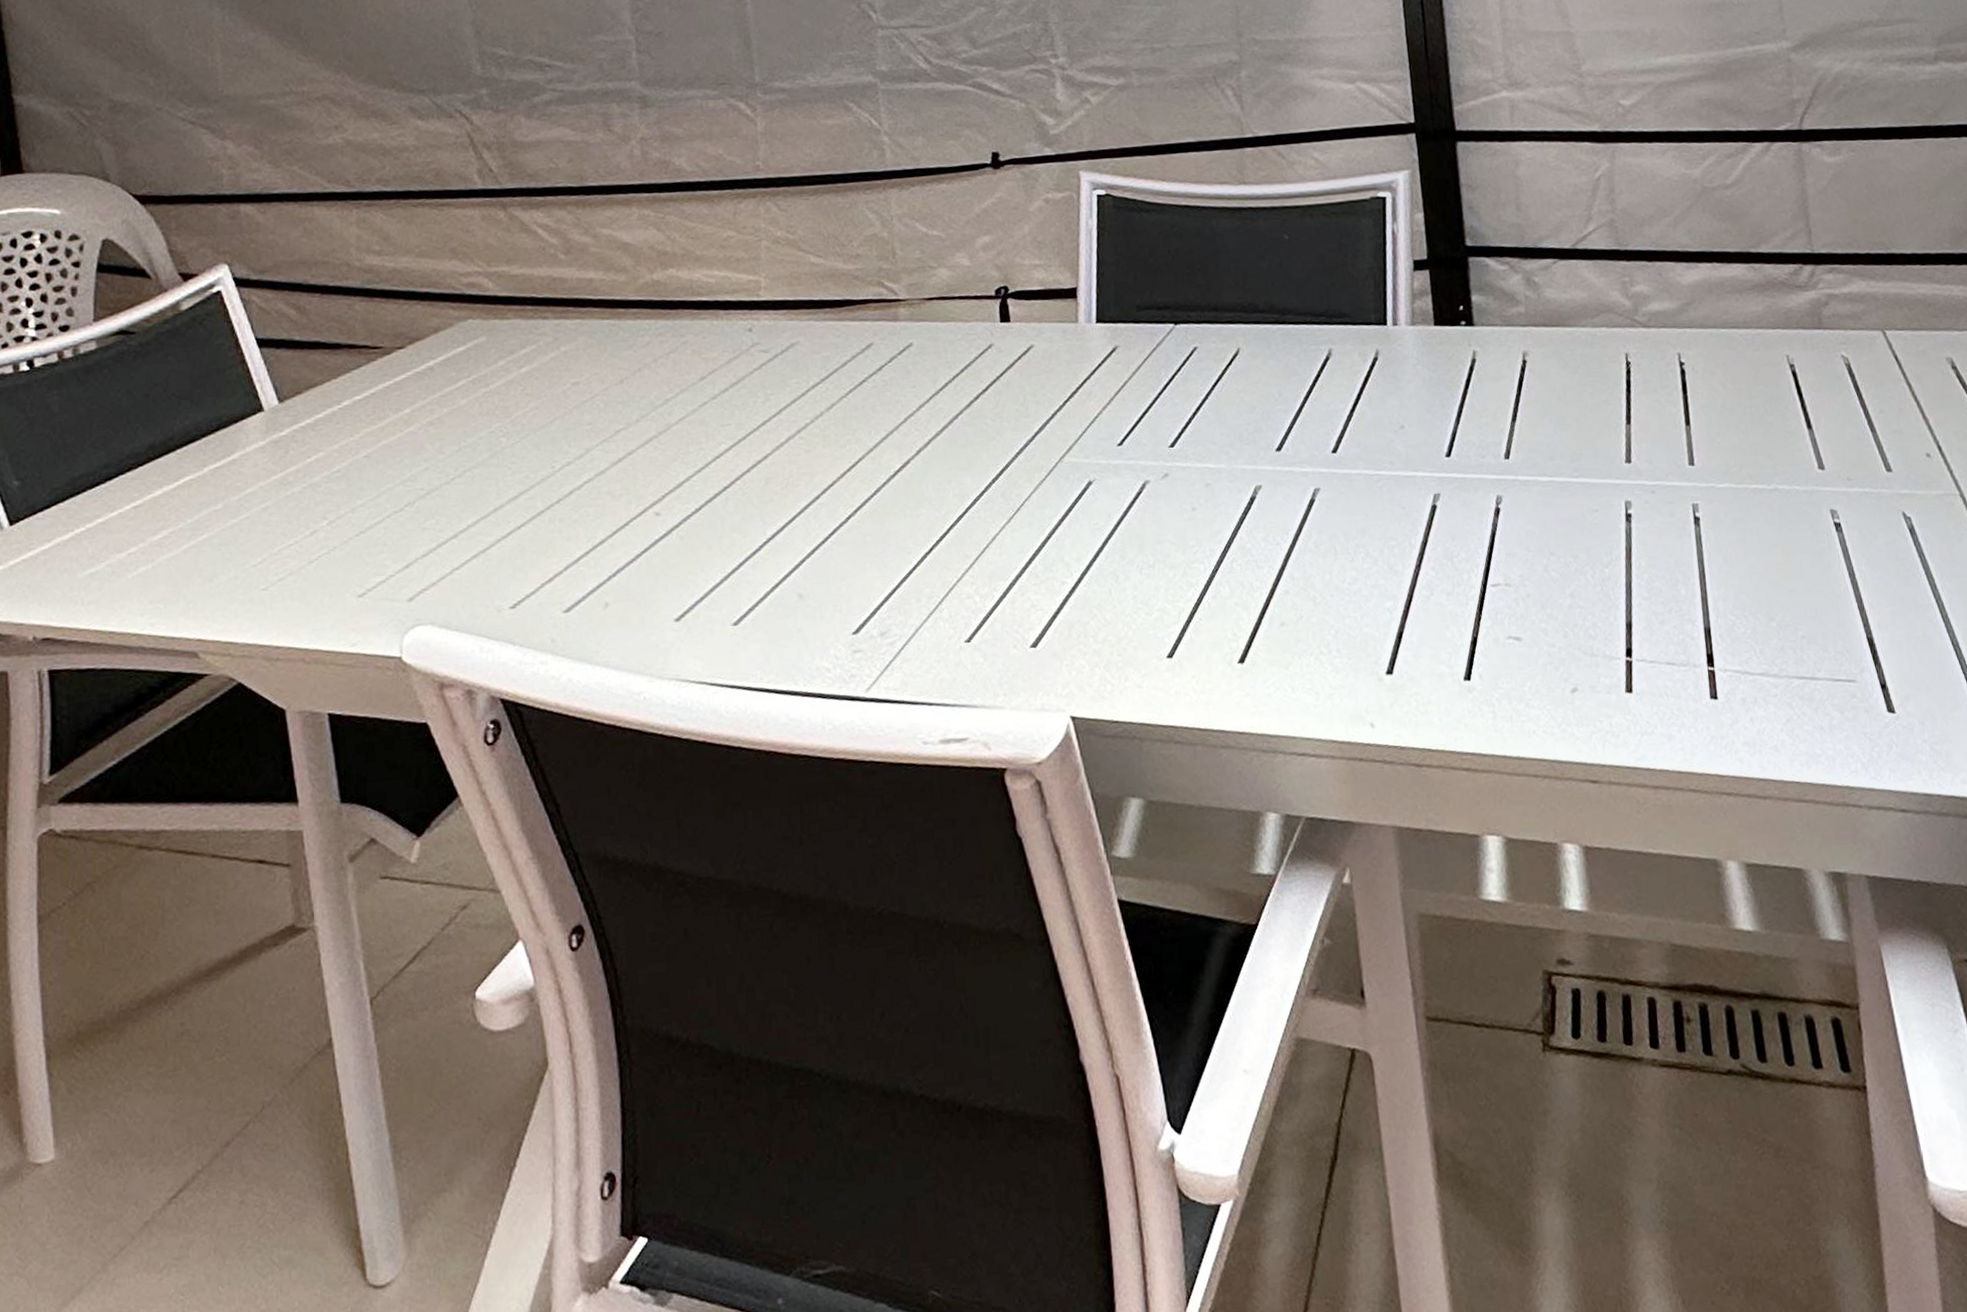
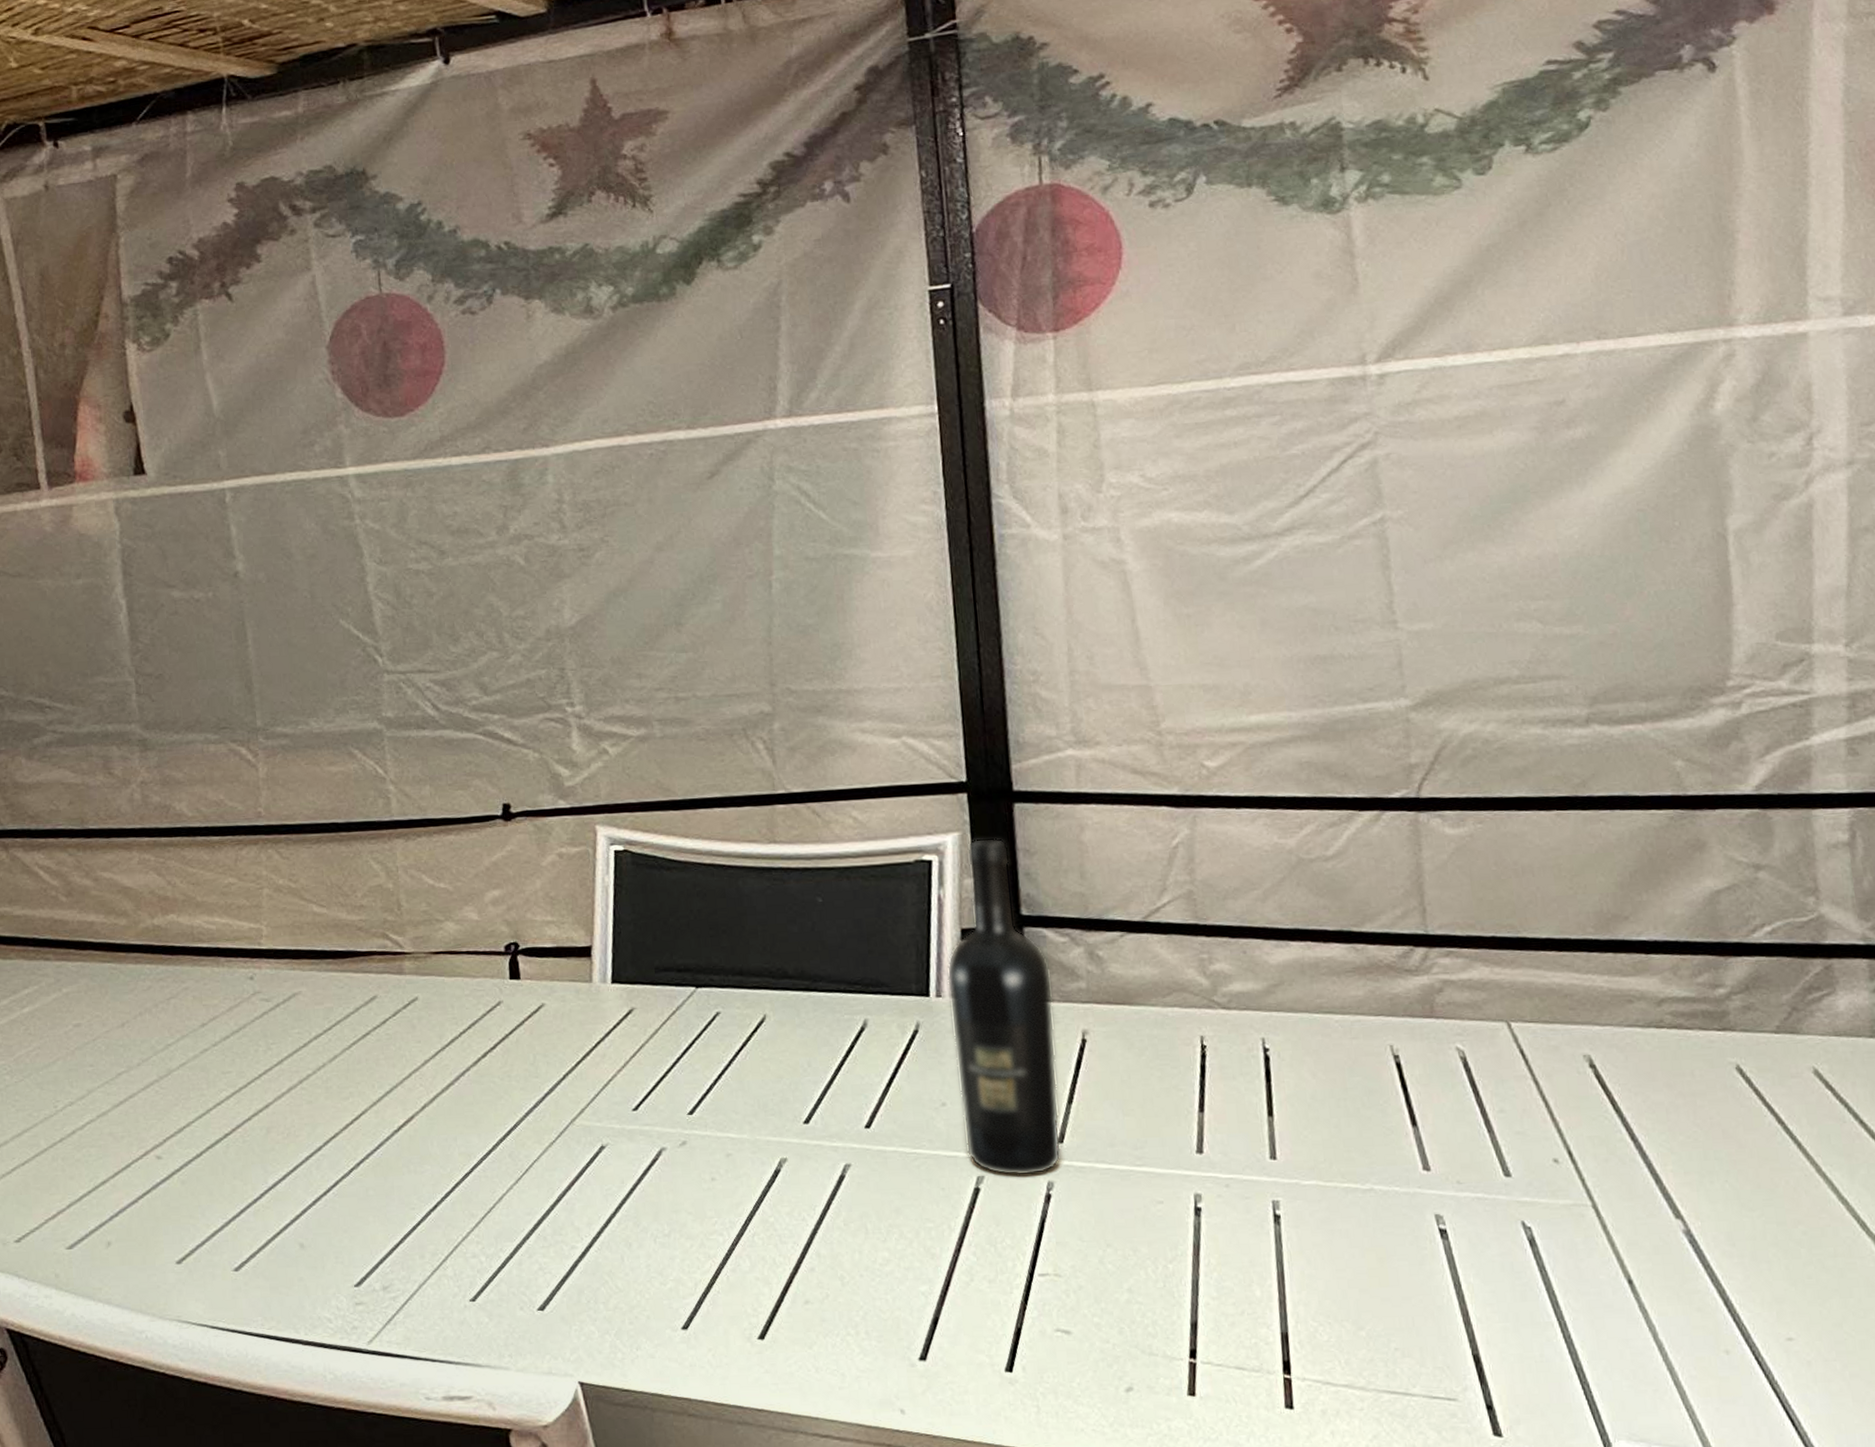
wine bottle: none [1401,174,1508,493] -> present [946,837,1061,1177]

